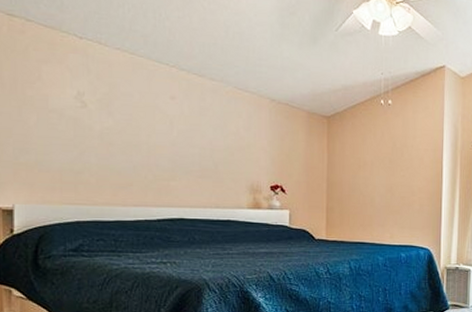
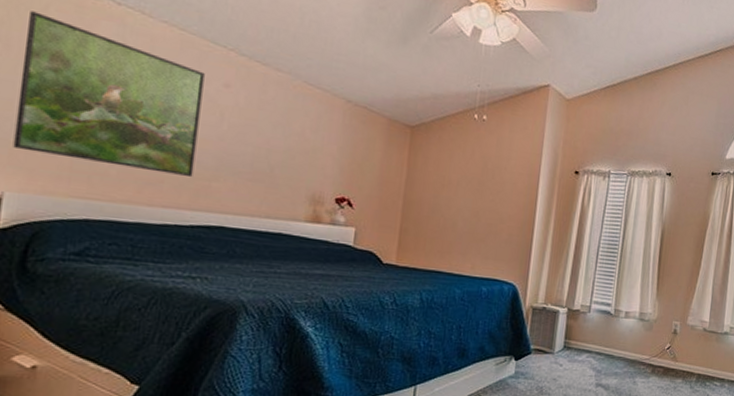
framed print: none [14,52,155,179] -> present [13,11,205,178]

